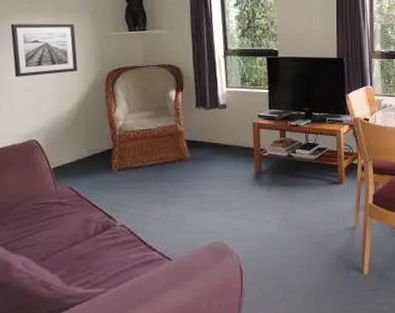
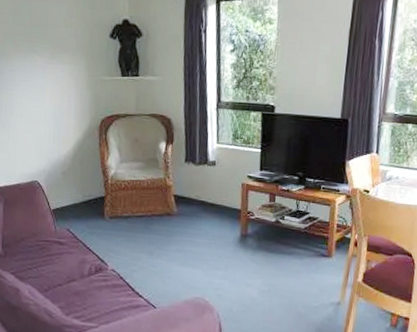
wall art: present [10,23,78,77] -> none [13,63,74,119]

